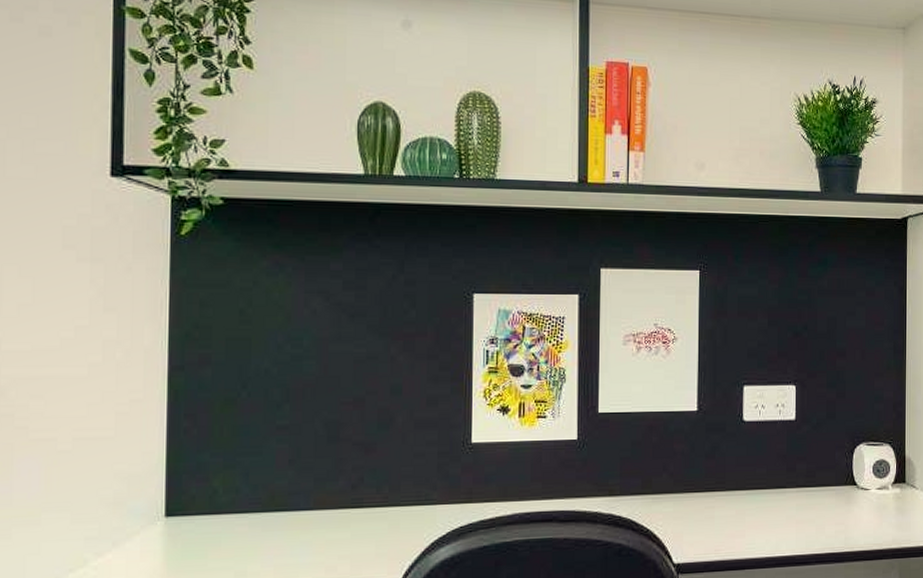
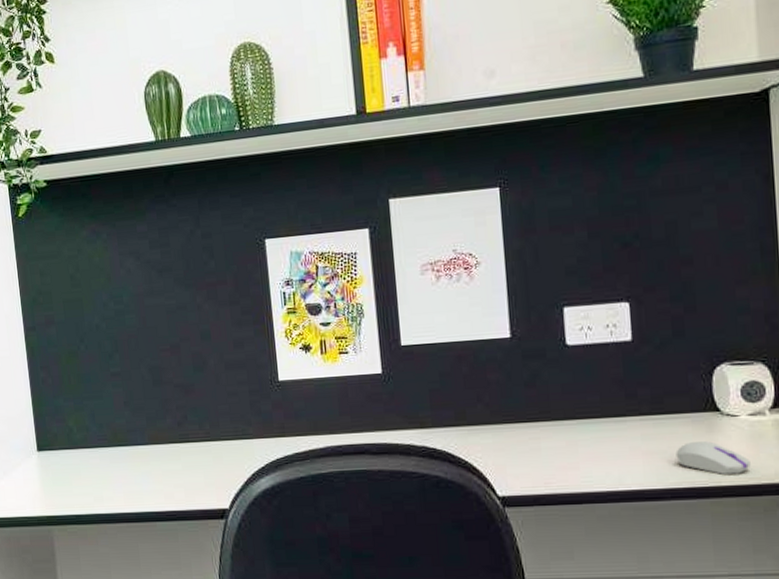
computer mouse: none [821,512,876,541] -> present [675,441,751,474]

